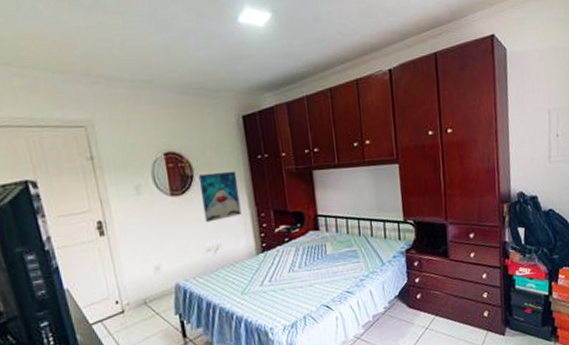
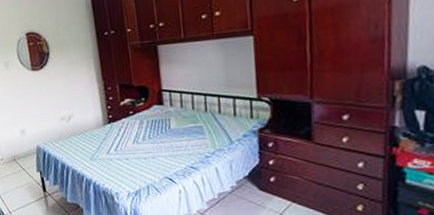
wall art: present [198,170,242,223] -> none [53,47,90,95]

